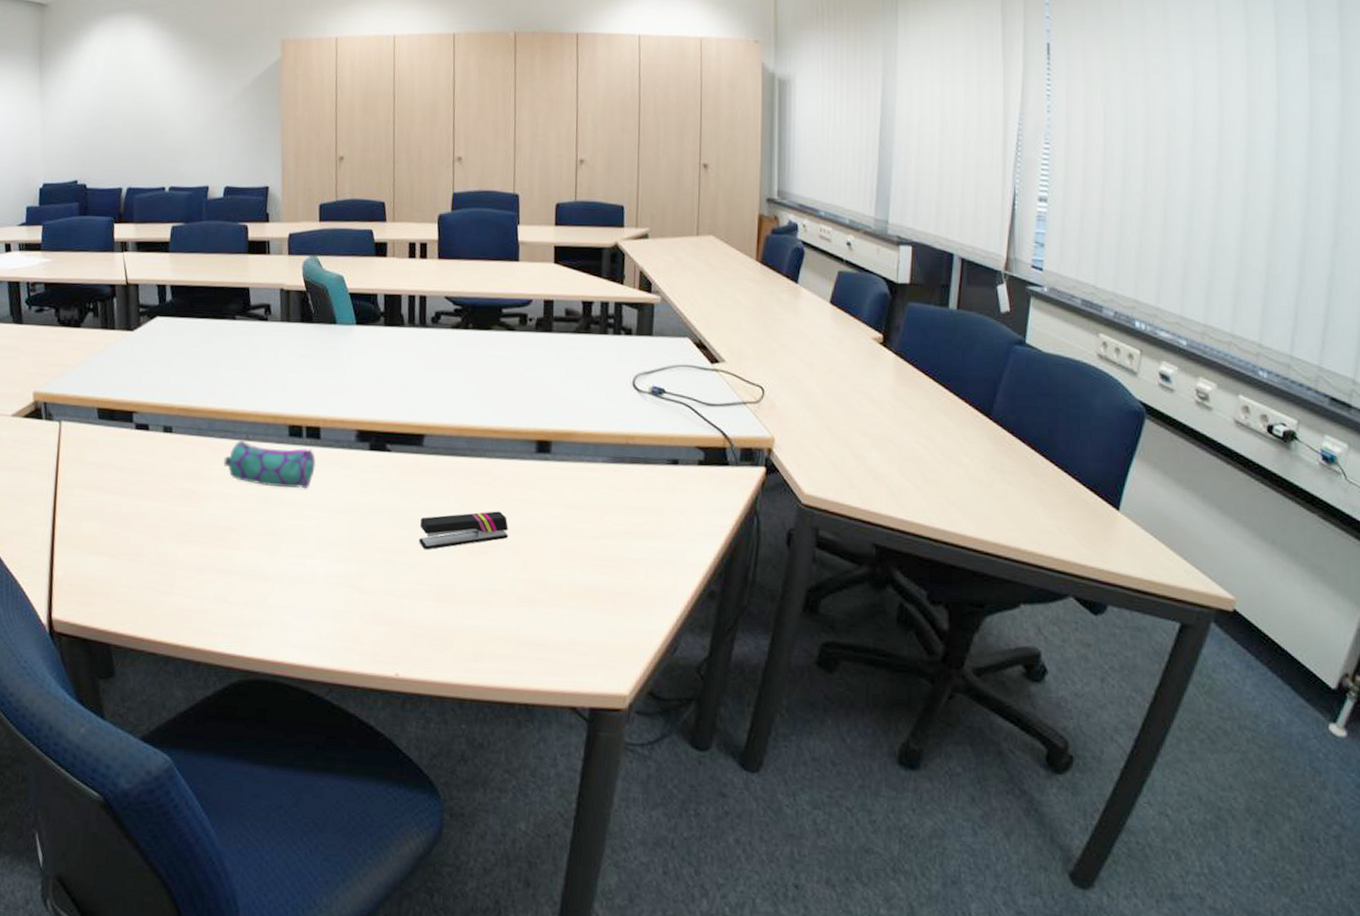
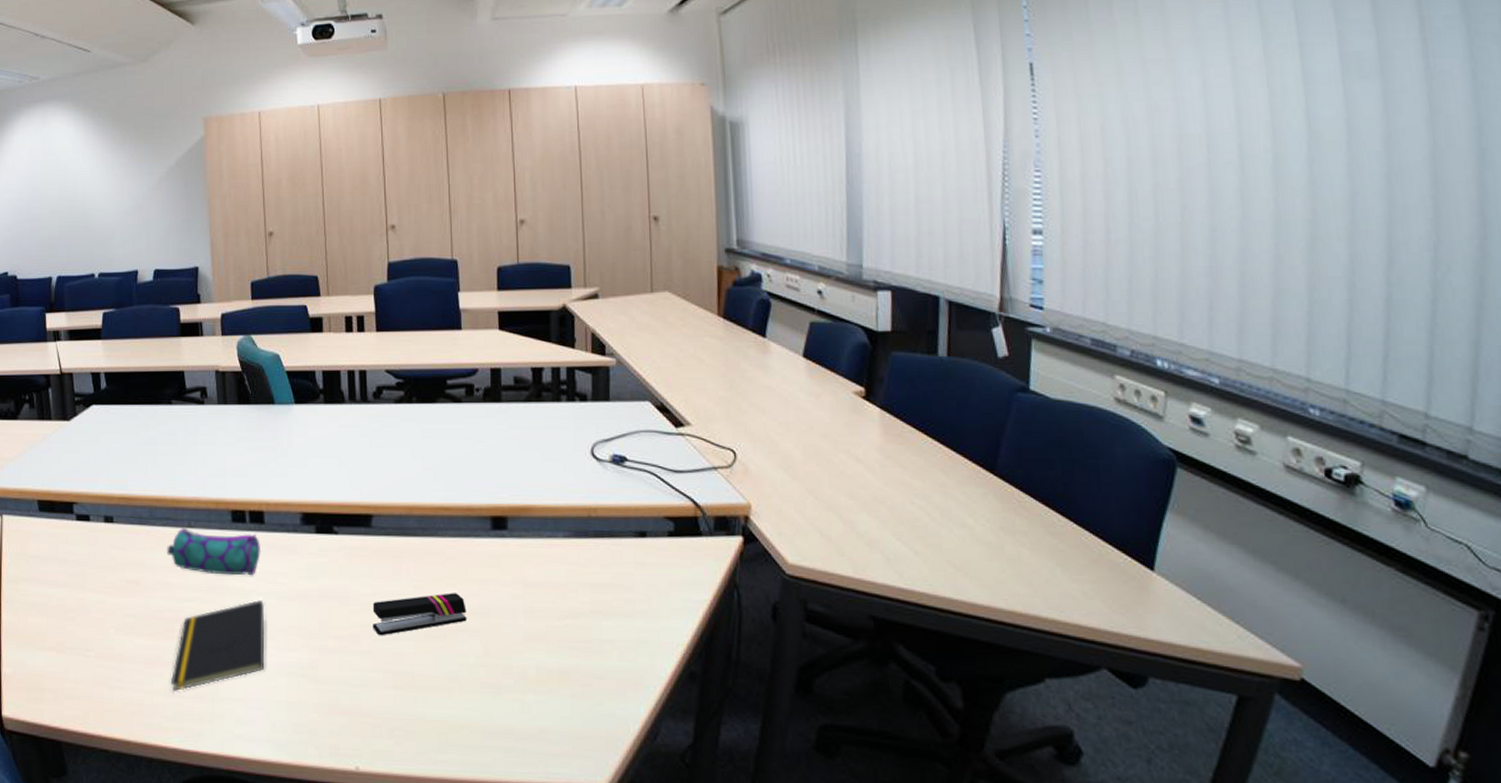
notepad: none [221,512,317,598] -> present [170,600,265,691]

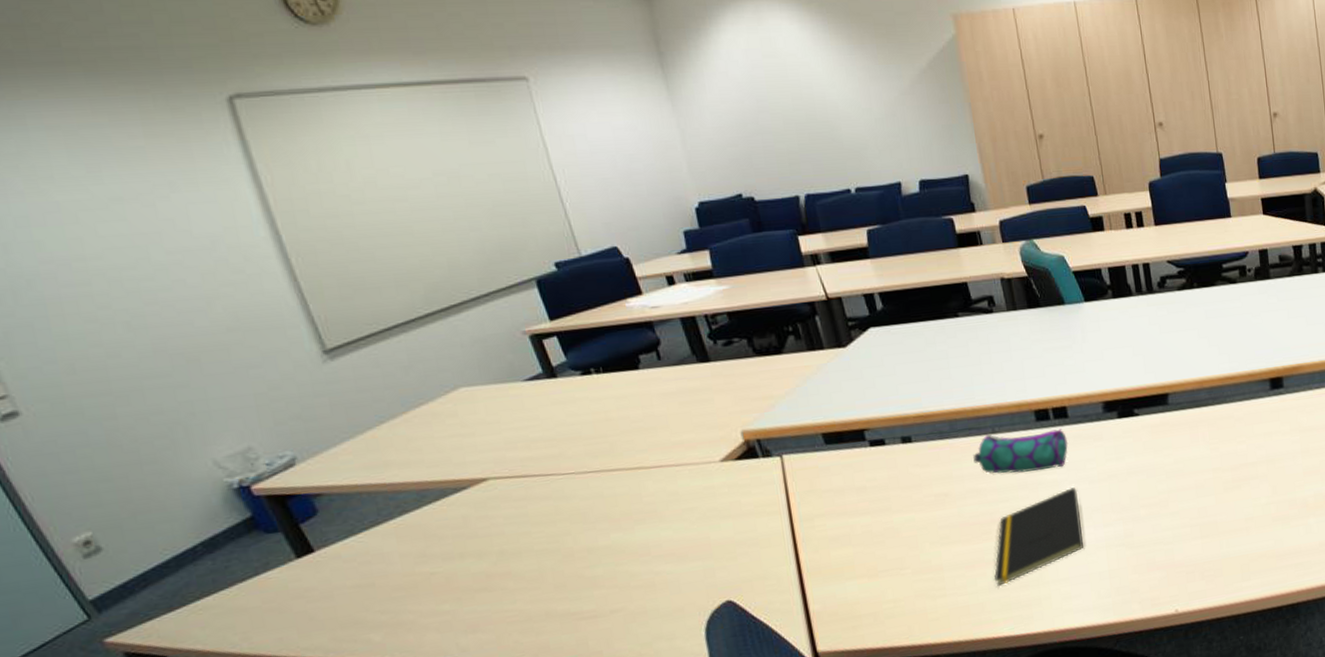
stapler: present [372,593,467,636] -> none [1176,448,1257,497]

